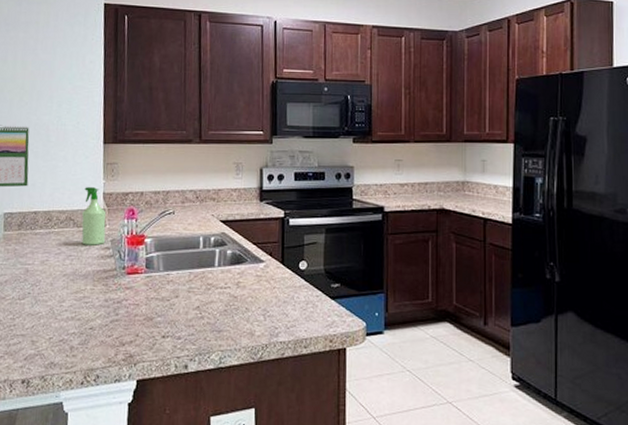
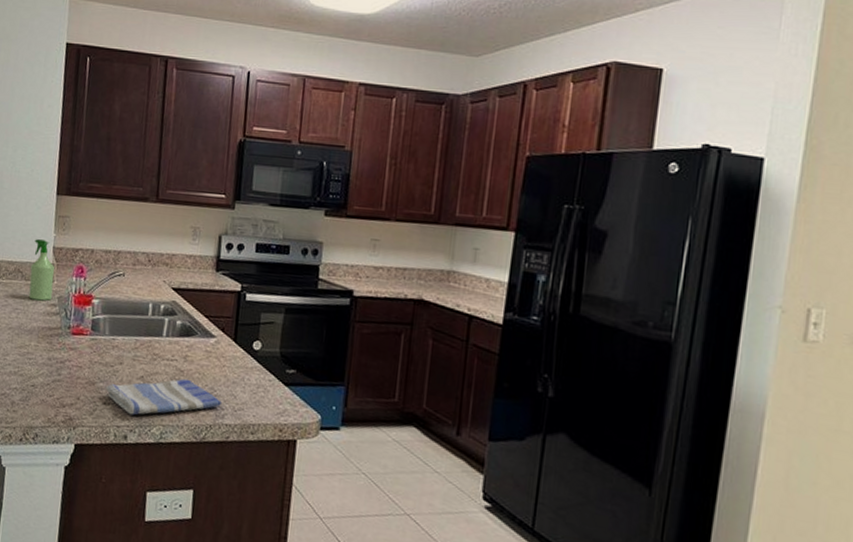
dish towel: none [163,304,275,345] -> present [105,378,222,416]

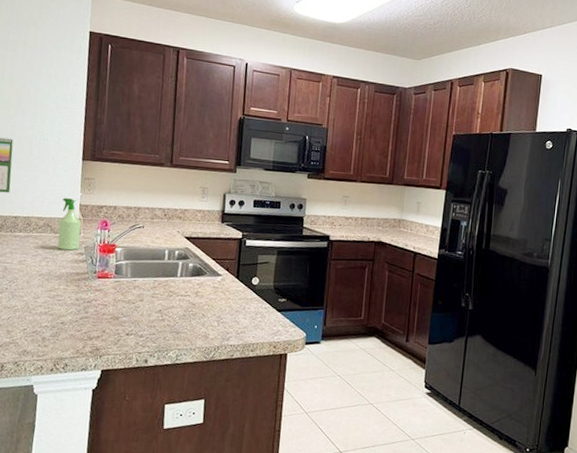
dish towel: present [105,378,222,416] -> none [128,310,227,343]

